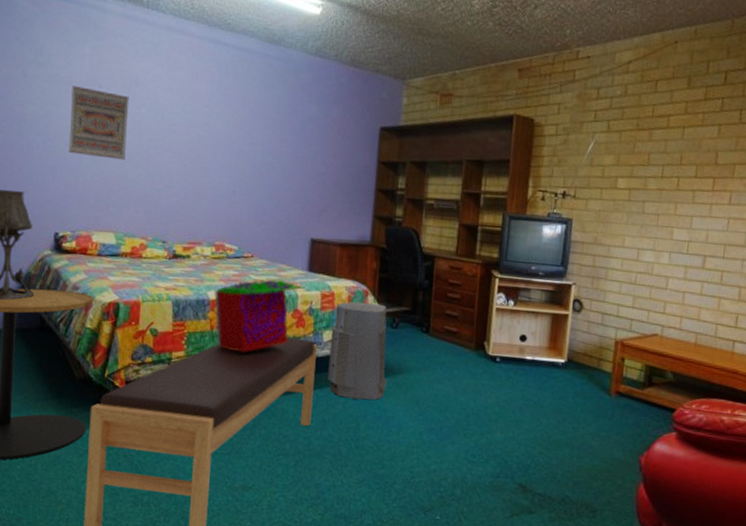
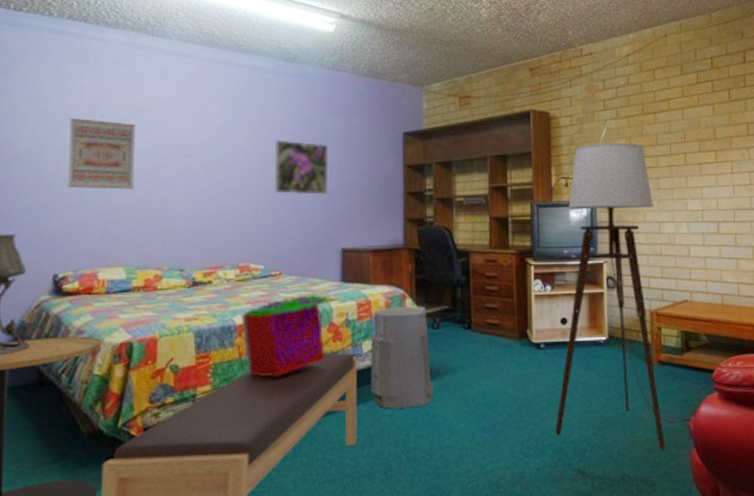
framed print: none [252,123,305,184] -> present [274,140,329,195]
floor lamp: none [501,157,646,479] -> present [555,142,693,449]

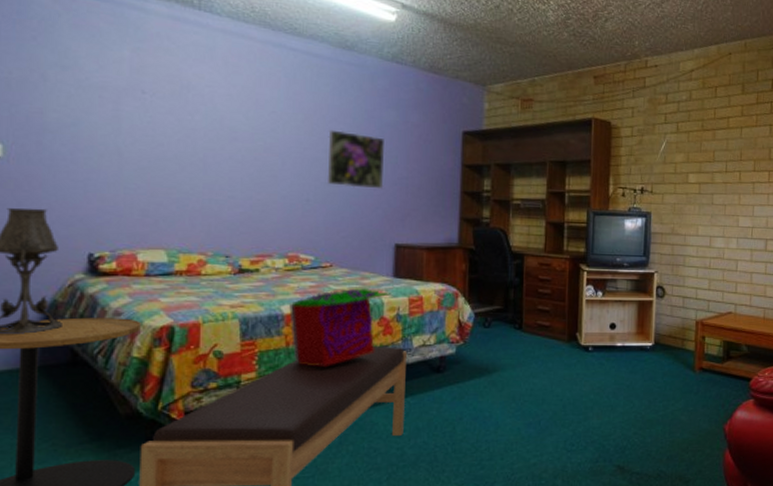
wall art: present [67,118,136,190] -> none [104,91,180,171]
air purifier: present [371,306,433,409] -> none [419,304,482,402]
floor lamp: present [555,142,693,449] -> none [598,156,729,449]

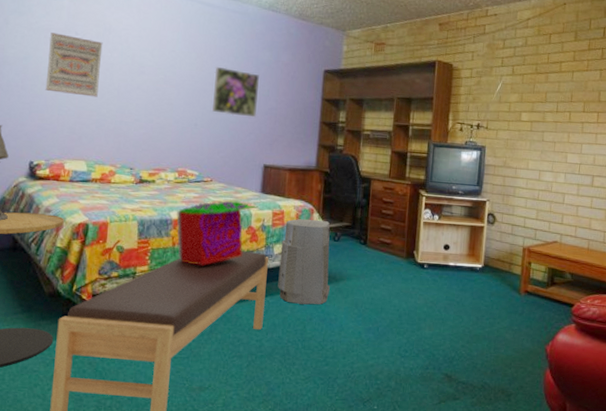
wall art: none [104,91,180,171] -> present [45,32,103,97]
air purifier: none [419,304,482,402] -> present [278,219,330,305]

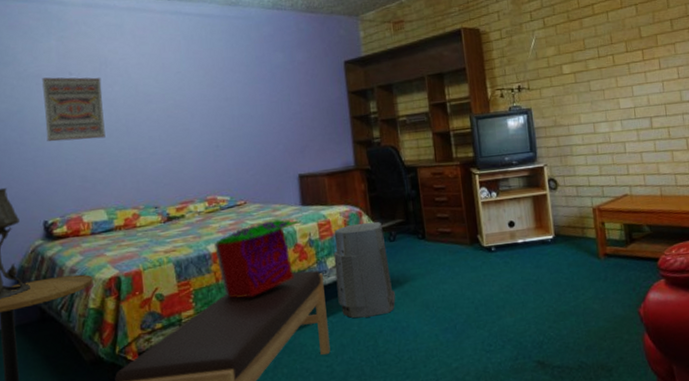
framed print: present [212,66,259,118] -> none [227,78,281,130]

